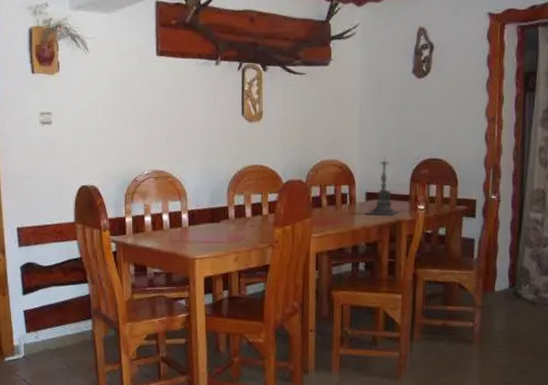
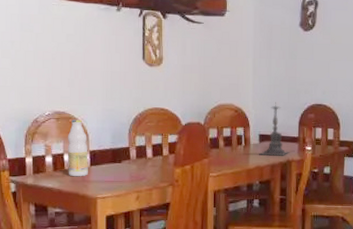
bottle: none [166,178,187,237] -> present [67,120,88,177]

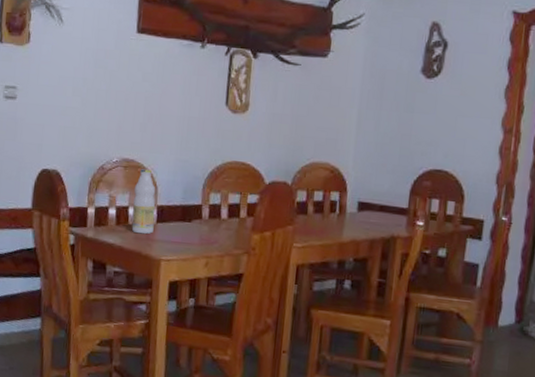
candle holder: present [259,102,290,156] -> none [356,163,395,231]

